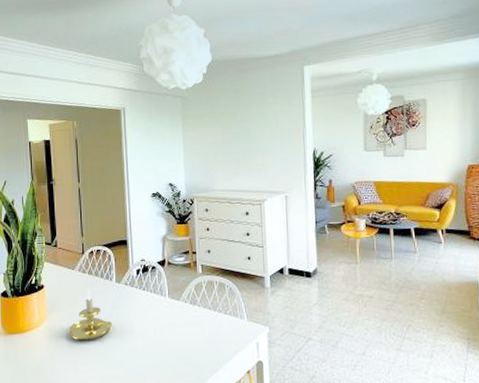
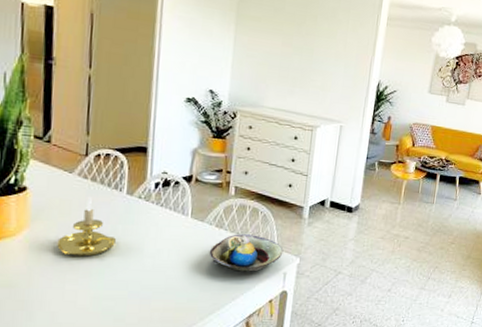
decorative bowl: none [187,308,253,345] -> present [209,234,284,272]

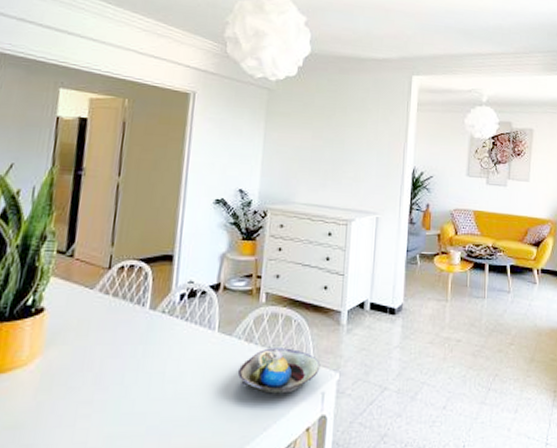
candle holder: present [57,196,116,257] -> none [71,314,135,386]

